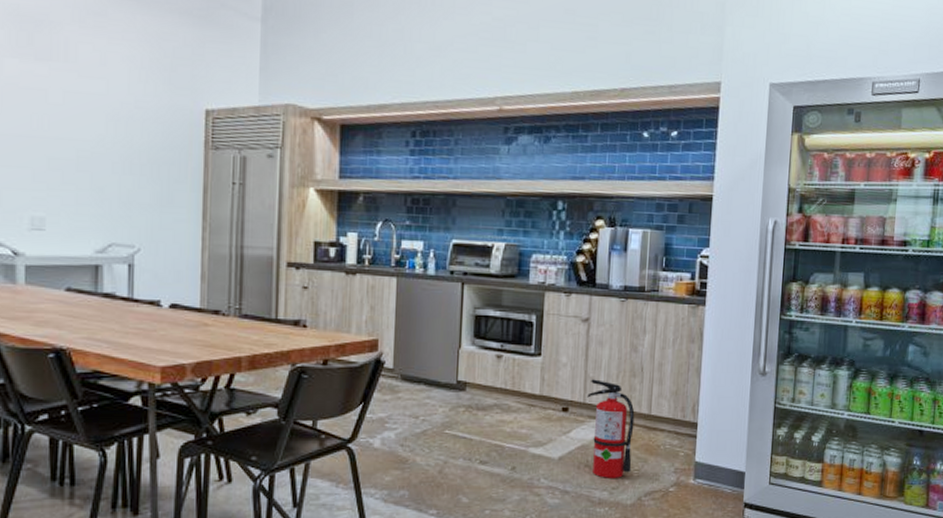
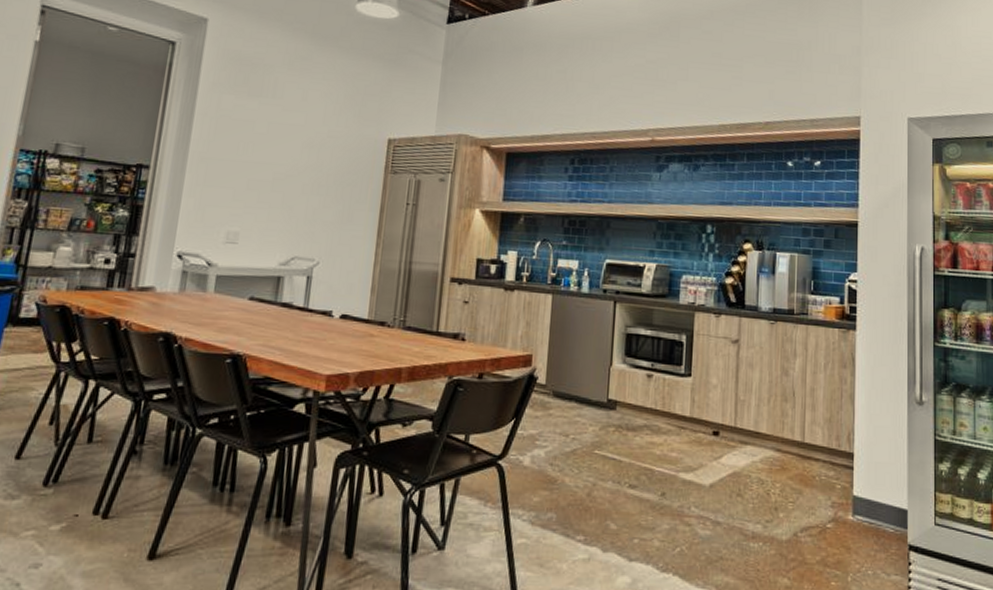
fire extinguisher: present [587,379,635,478] -> none [738,402,788,510]

